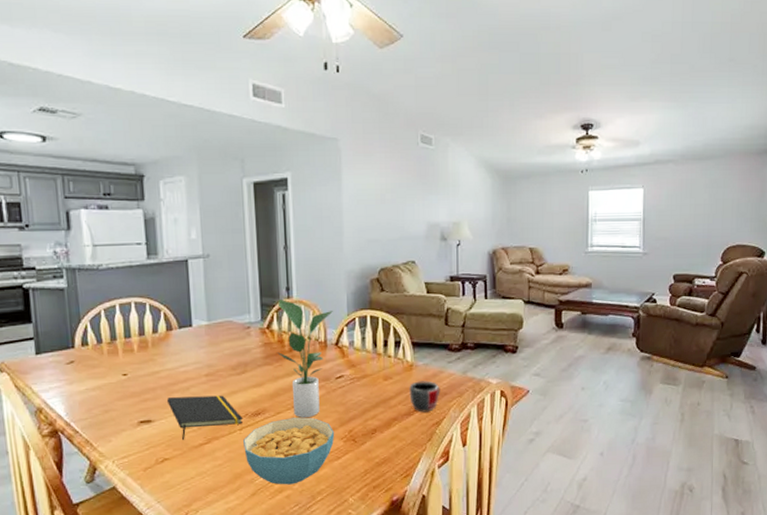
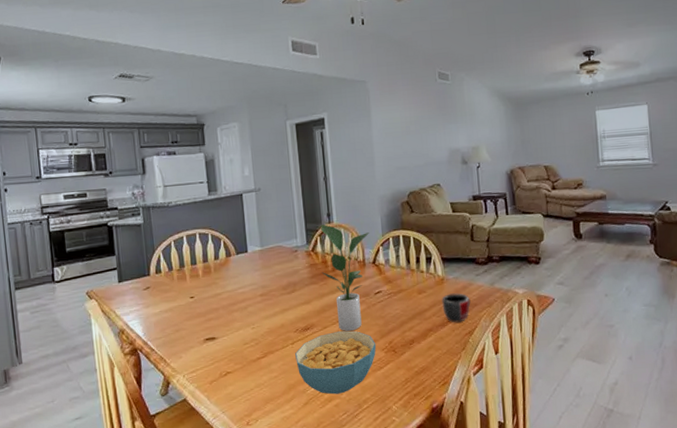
notepad: present [166,395,244,440] -> none [227,313,295,354]

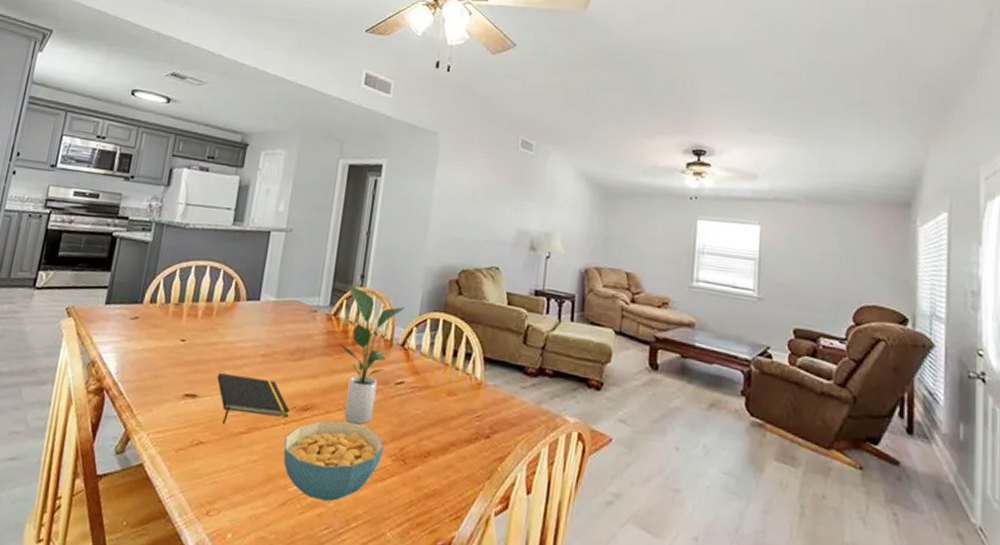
notepad: none [227,313,295,354] -> present [216,373,290,424]
mug: present [442,293,471,323] -> none [473,403,509,443]

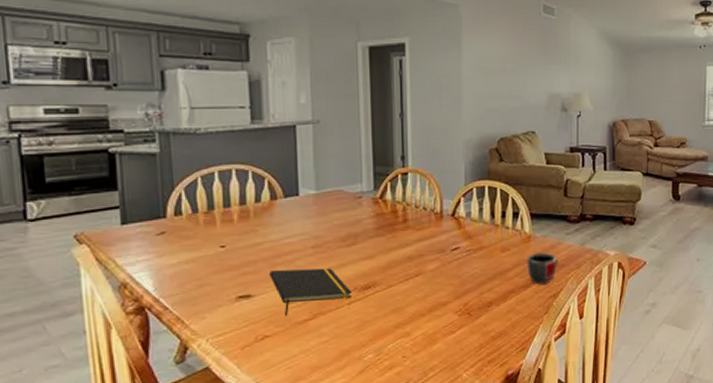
cereal bowl: present [283,420,384,502] -> none [352,291,449,362]
potted plant: present [339,287,405,425] -> none [390,169,450,292]
mug: none [473,403,509,443] -> present [527,252,558,285]

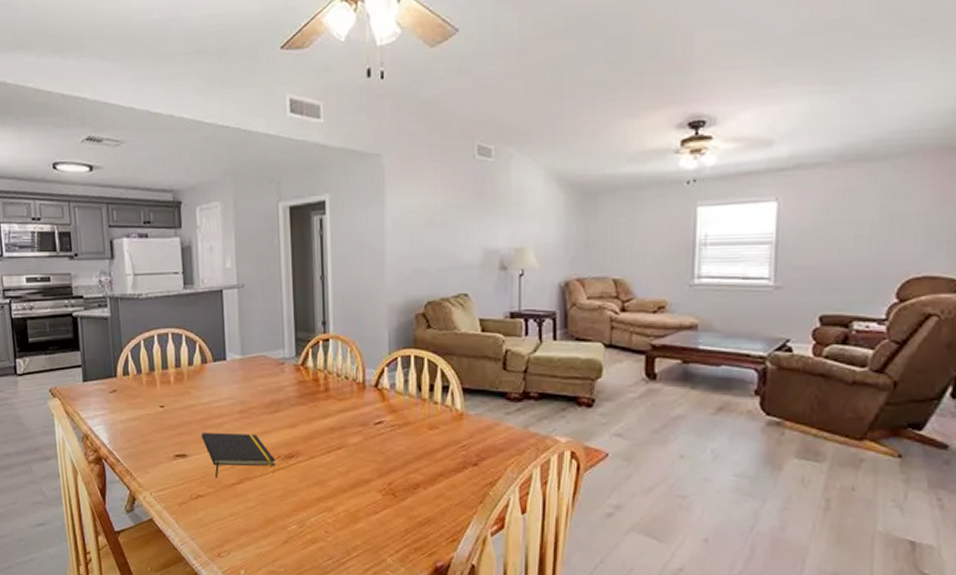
mug: present [527,252,558,285] -> none [458,433,496,470]

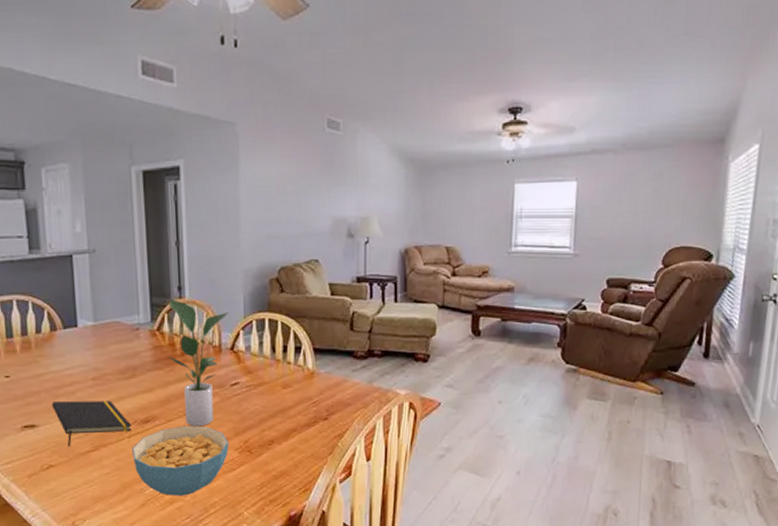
cereal bowl: none [276,464,373,536] -> present [132,426,229,496]
potted plant: none [312,334,372,466] -> present [168,300,228,427]

